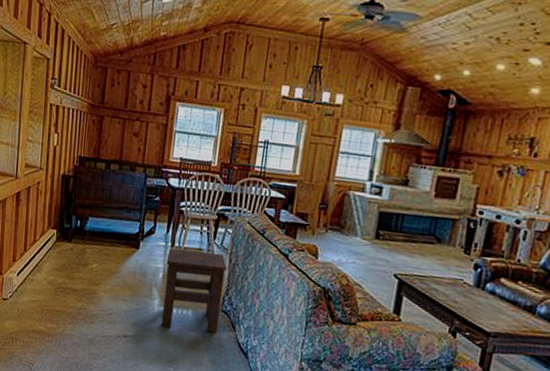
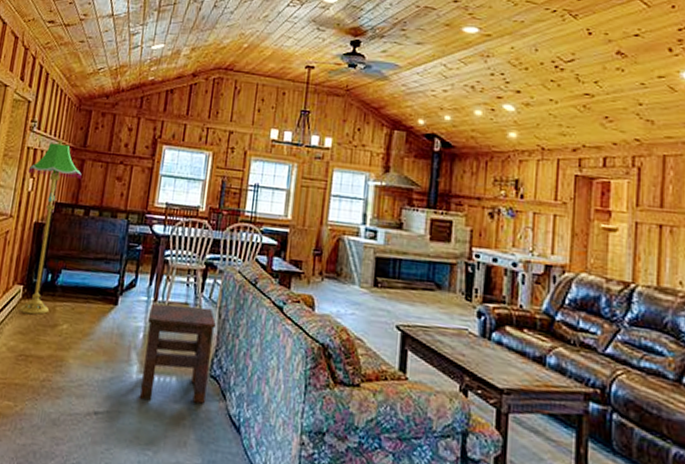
floor lamp: none [52,96,101,255] -> present [19,139,82,315]

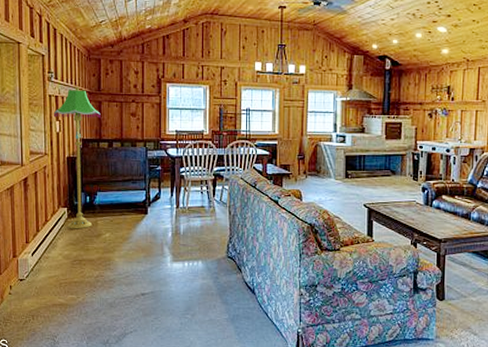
side table: present [140,303,217,404] -> none [174,208,228,281]

